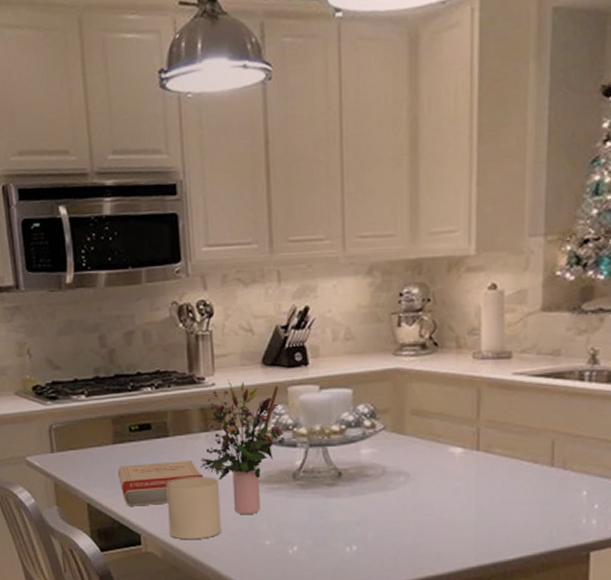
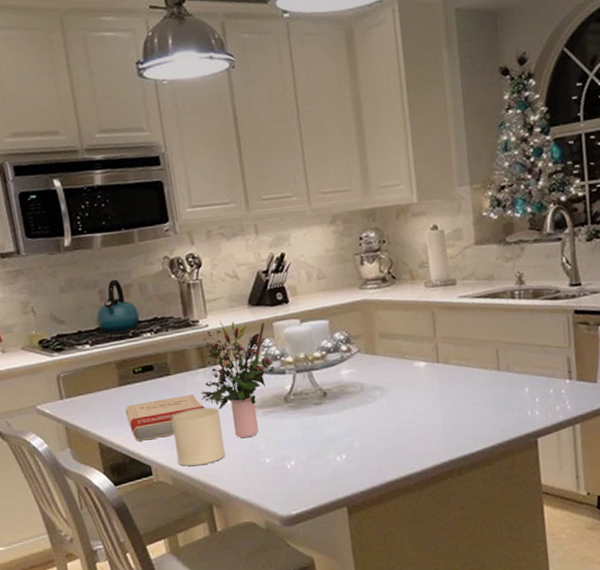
kettle: none [95,324,141,386] -> present [96,279,140,335]

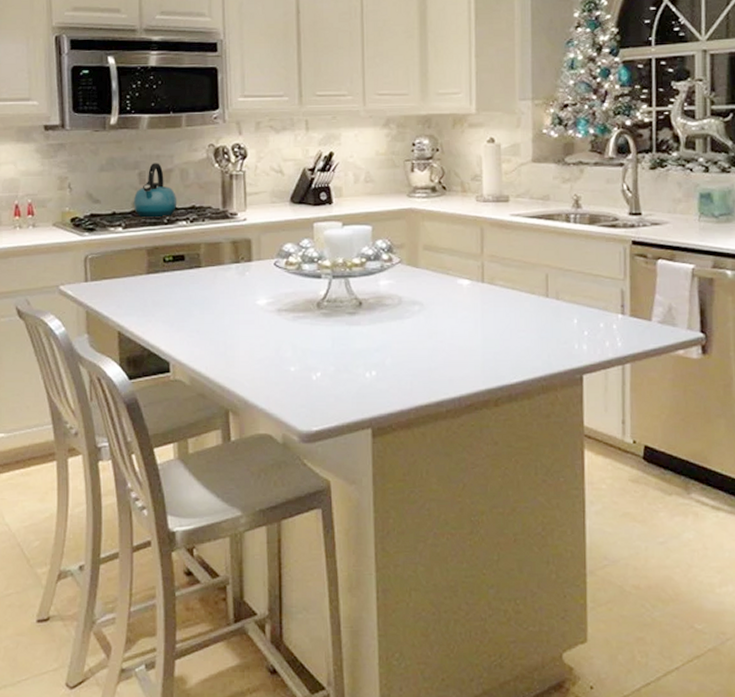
book: present [125,394,205,441] -> none [150,290,233,334]
mug: present [171,407,225,466] -> none [197,306,248,366]
bouquet: present [201,320,275,439] -> none [231,215,311,343]

